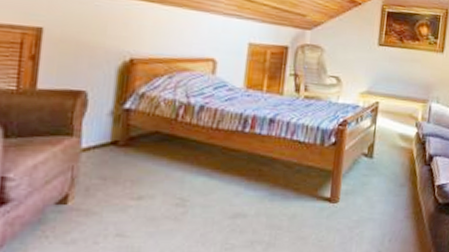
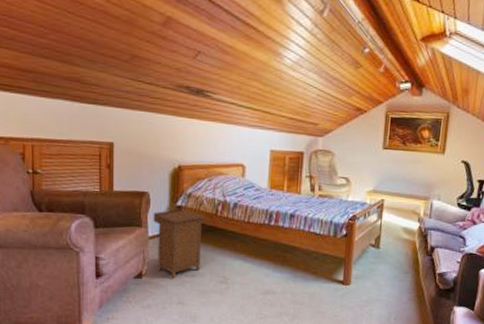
nightstand: none [89,113,162,204] -> present [153,210,206,279]

